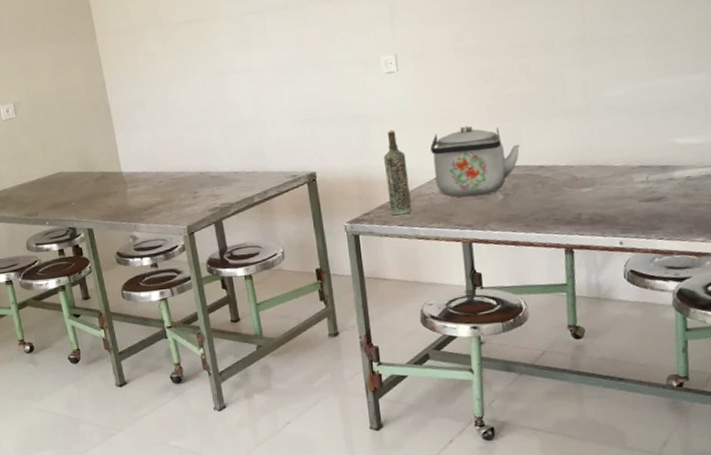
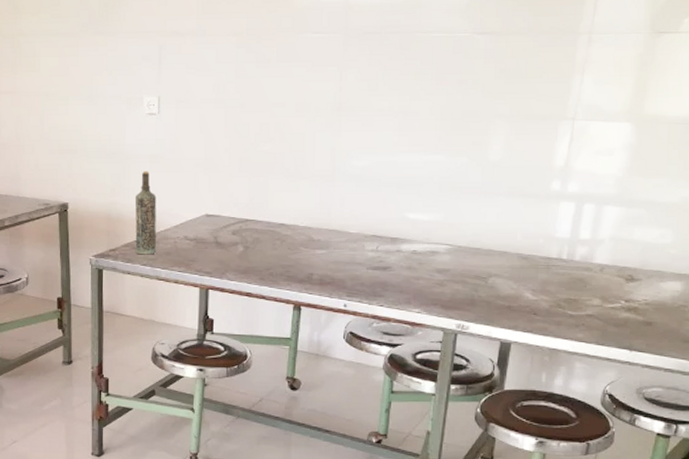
kettle: present [430,126,521,198] -> none [181,176,266,246]

